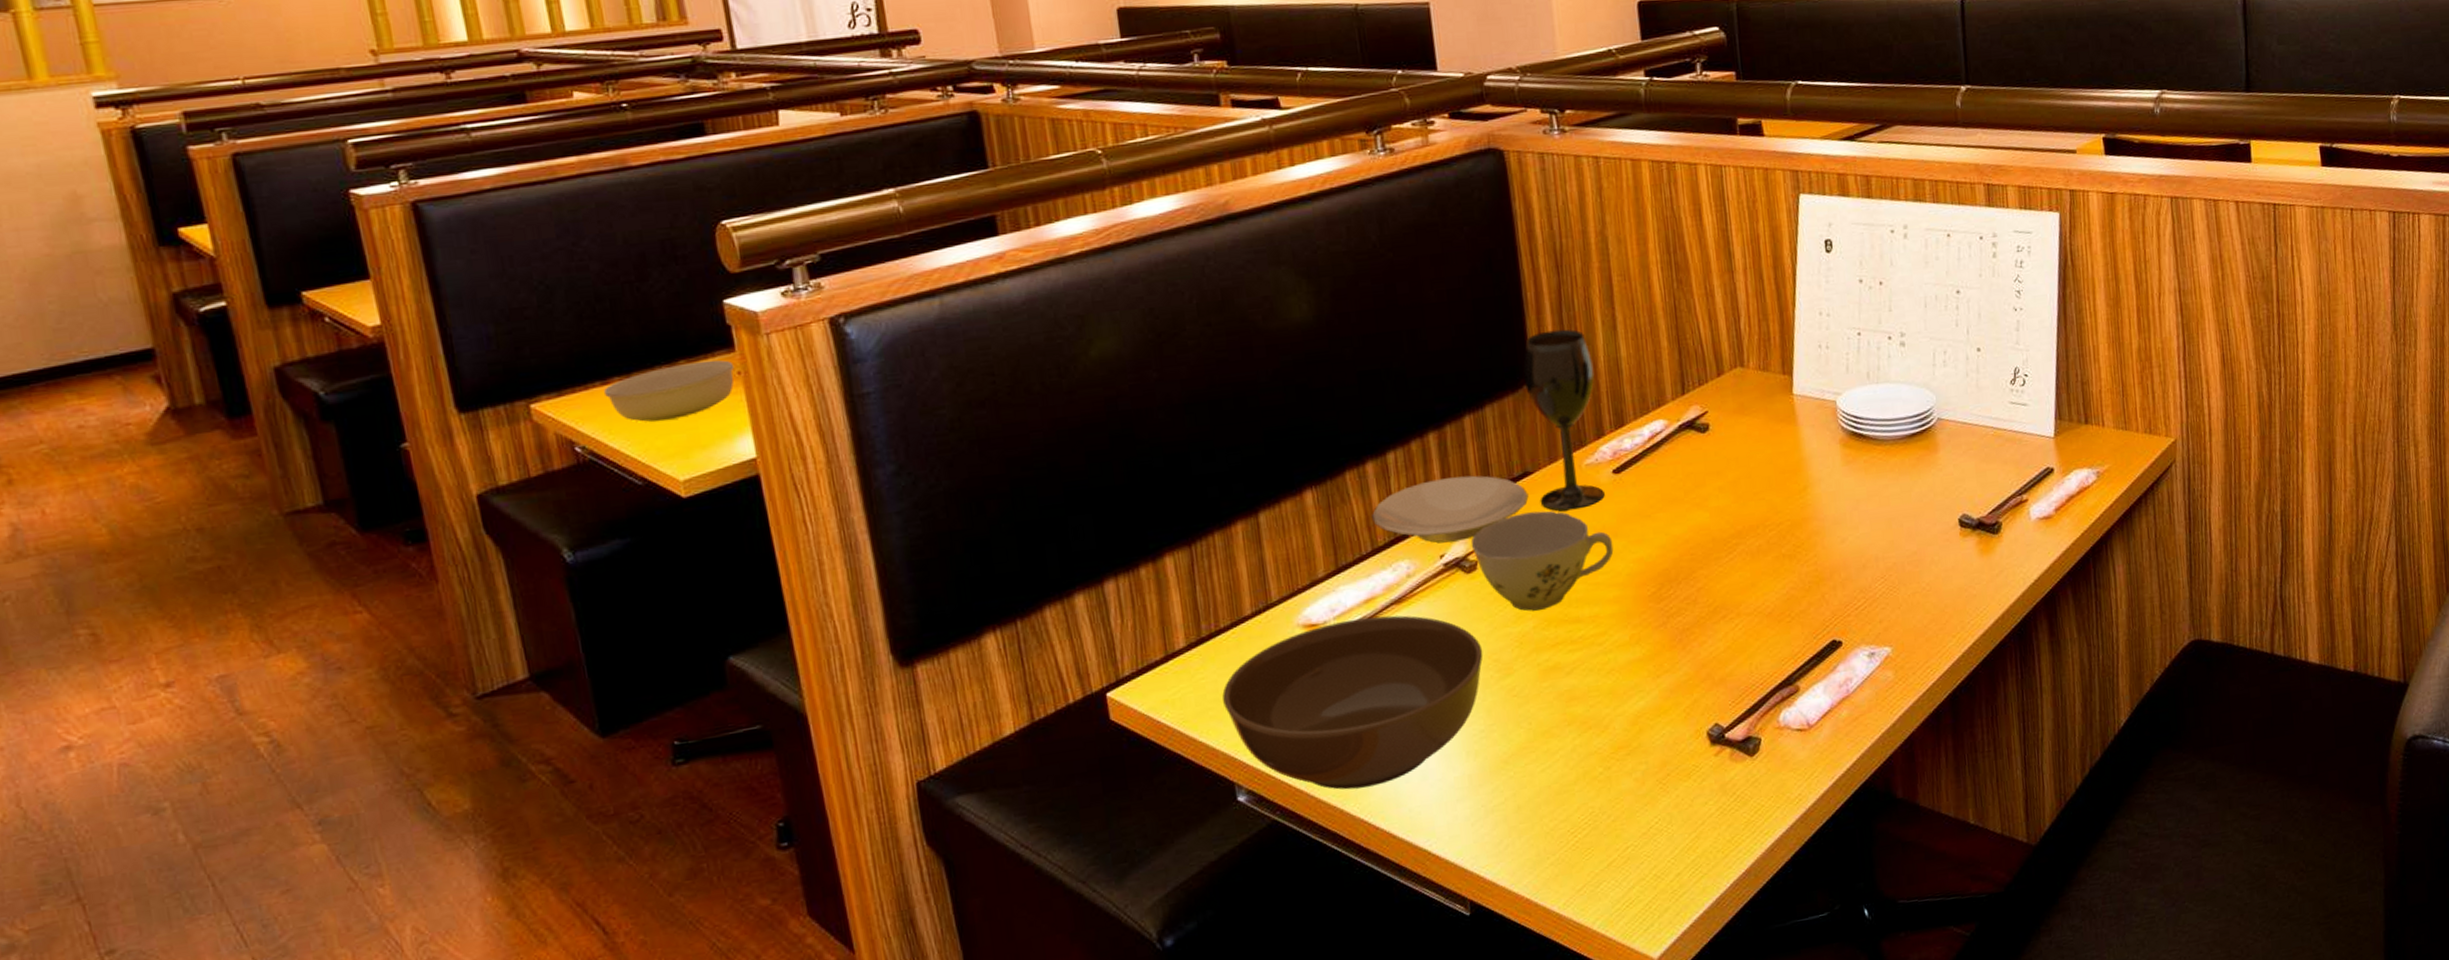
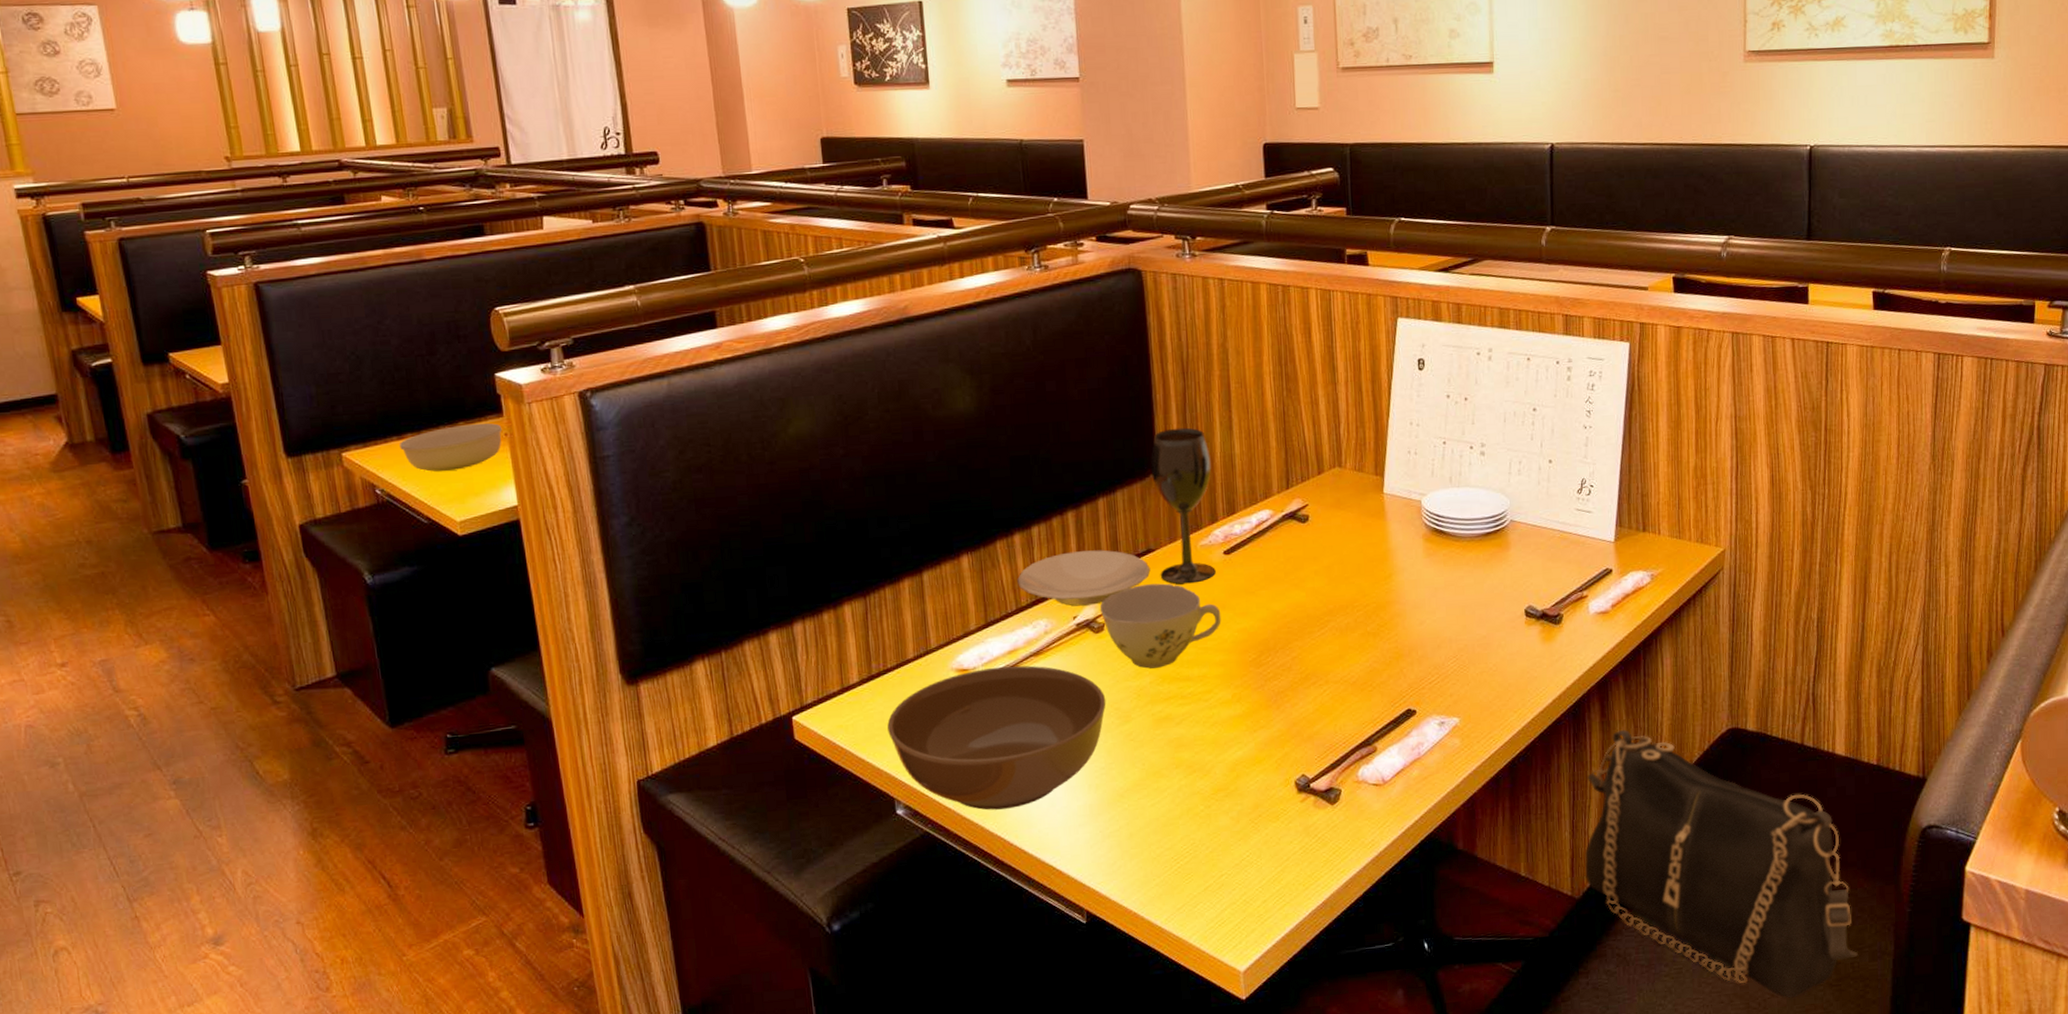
handbag: none [2037,649,2346,943] -> present [1584,730,1858,999]

